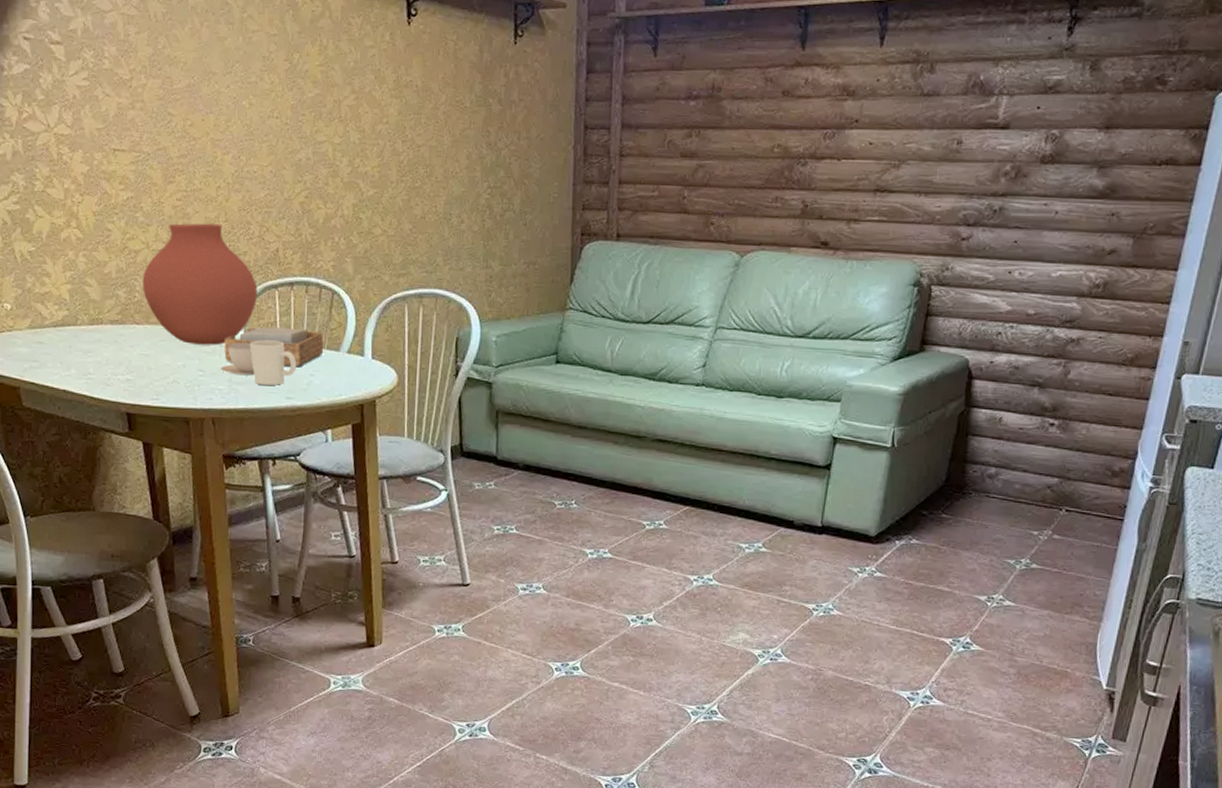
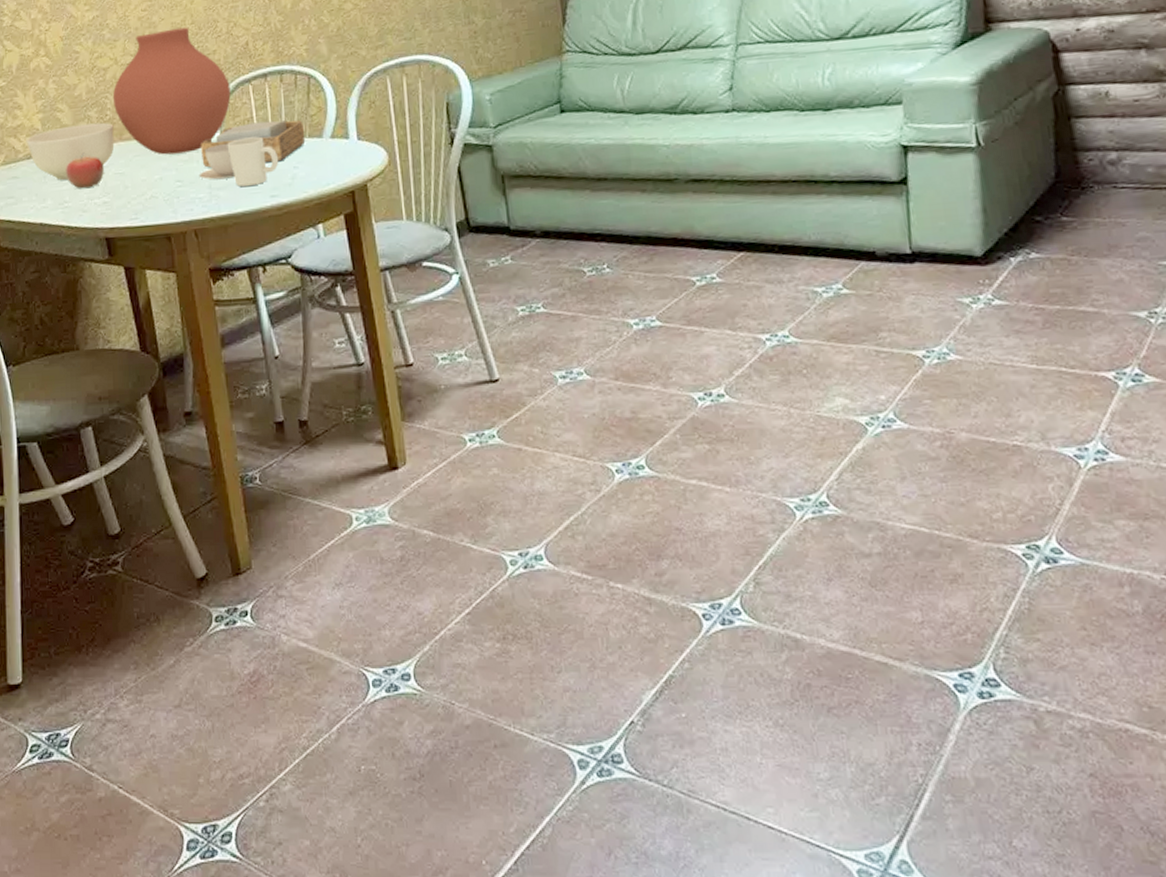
bowl: none [53,301,141,352] -> present [26,122,115,180]
fruit: none [91,329,129,364] -> present [65,152,104,190]

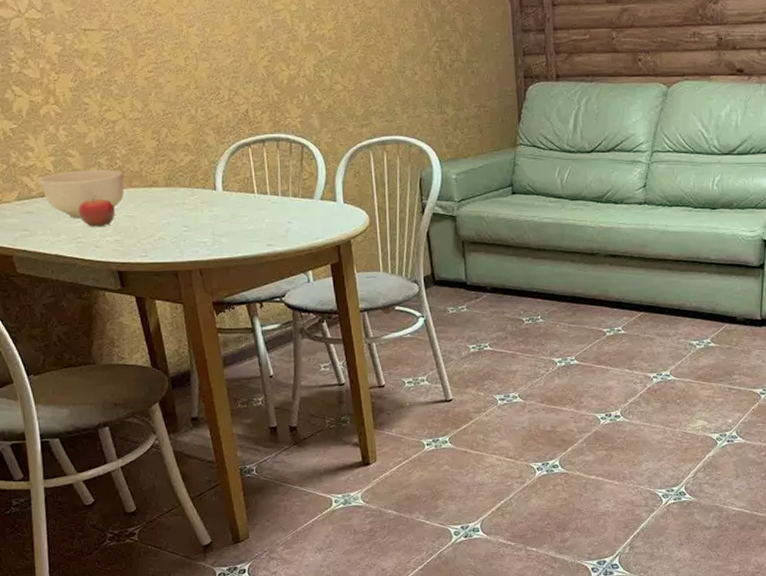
vase: present [112,27,231,155] -> none [121,91,232,203]
teacup: present [199,143,235,180] -> none [203,197,236,228]
napkin holder: present [201,120,306,168] -> none [205,181,299,217]
mug: present [227,136,279,187] -> none [228,193,275,236]

